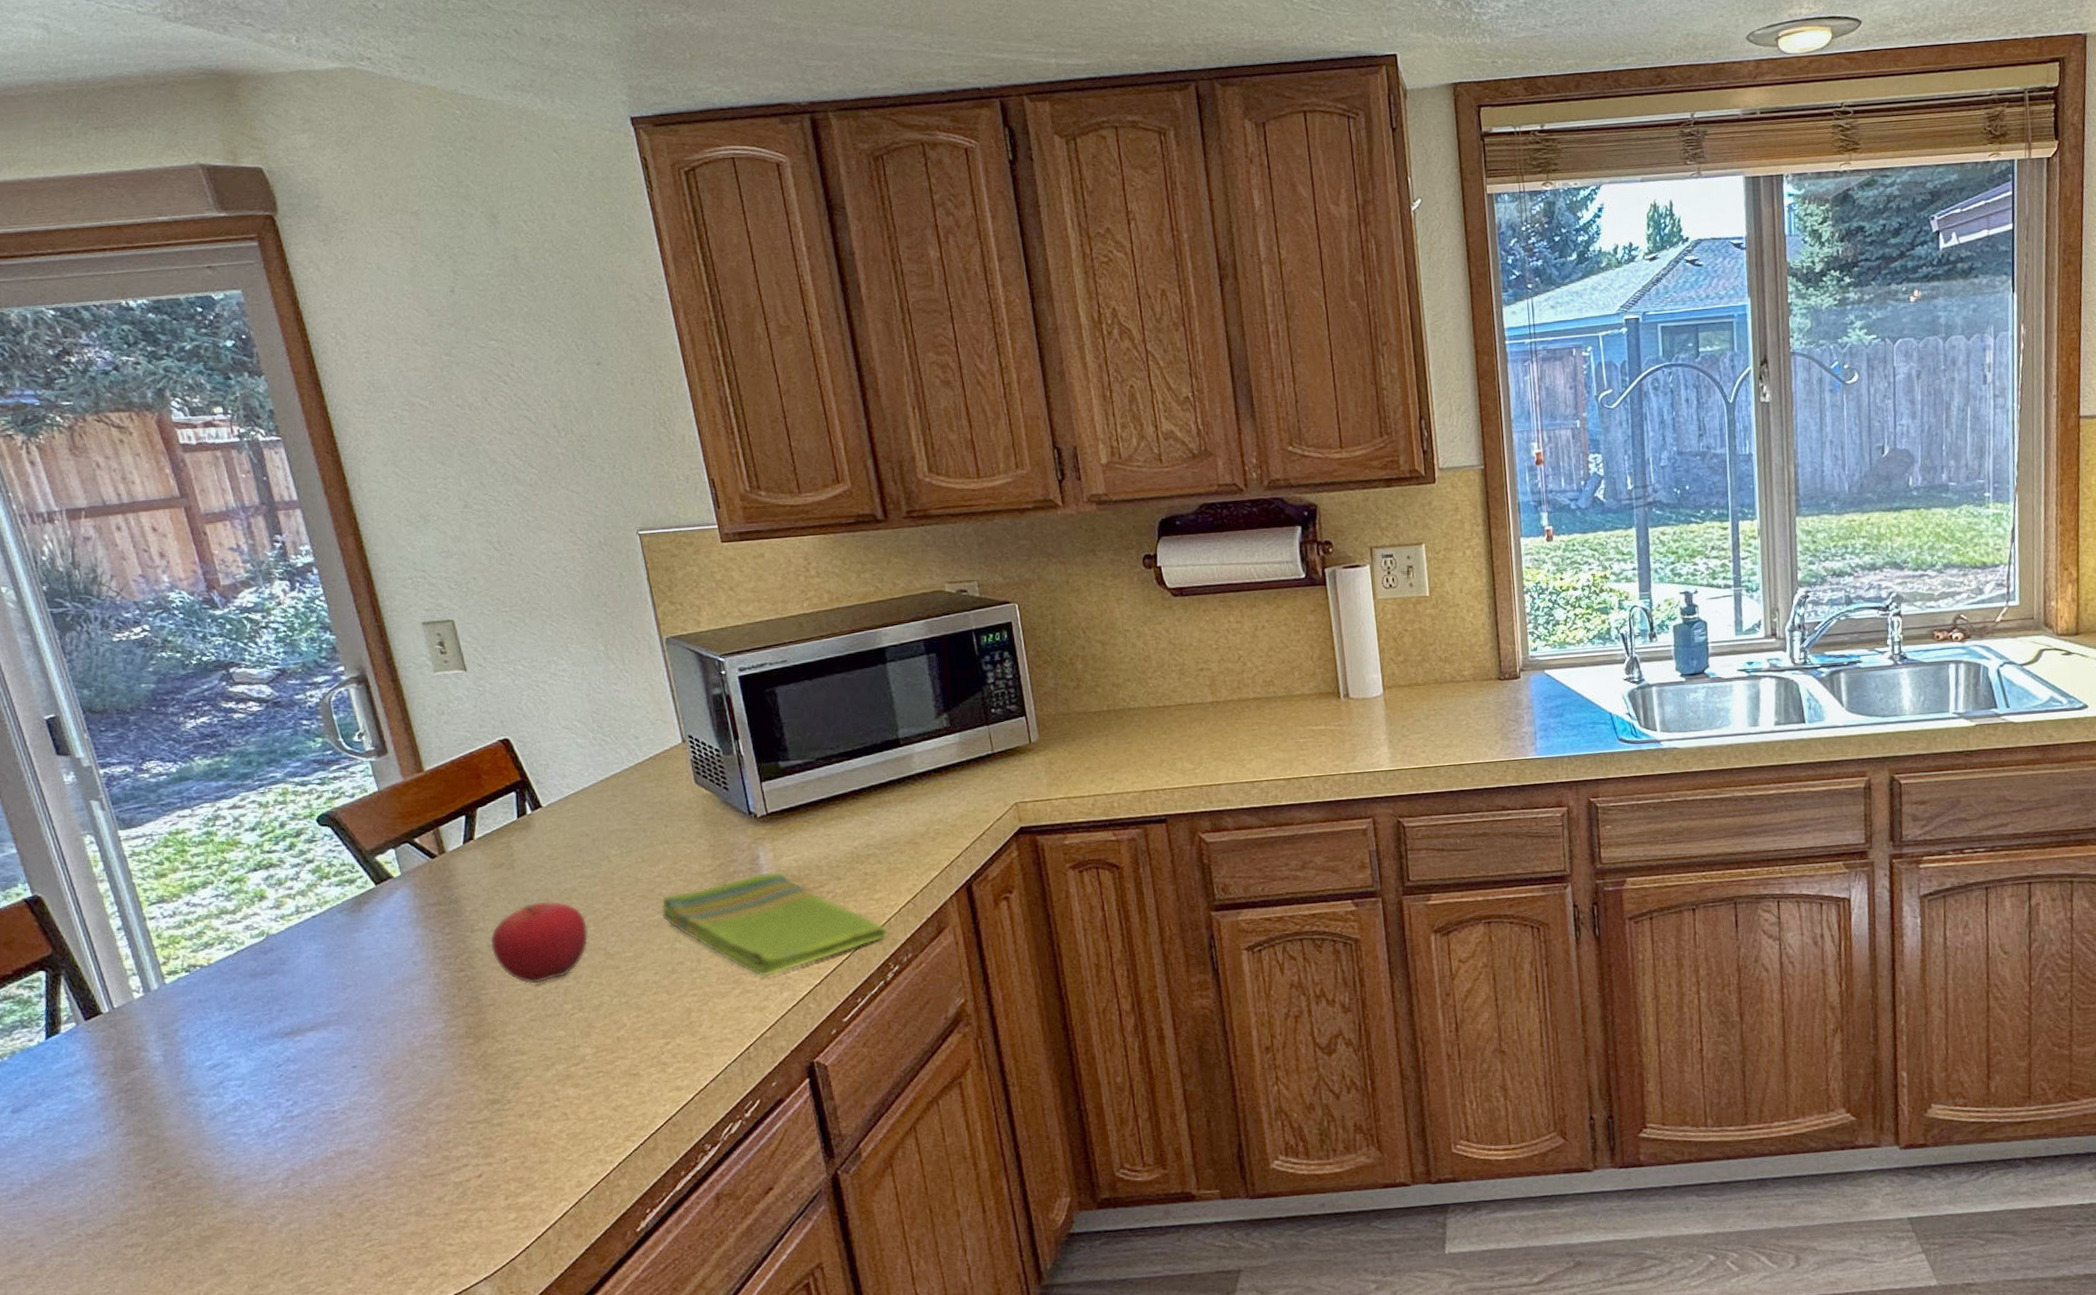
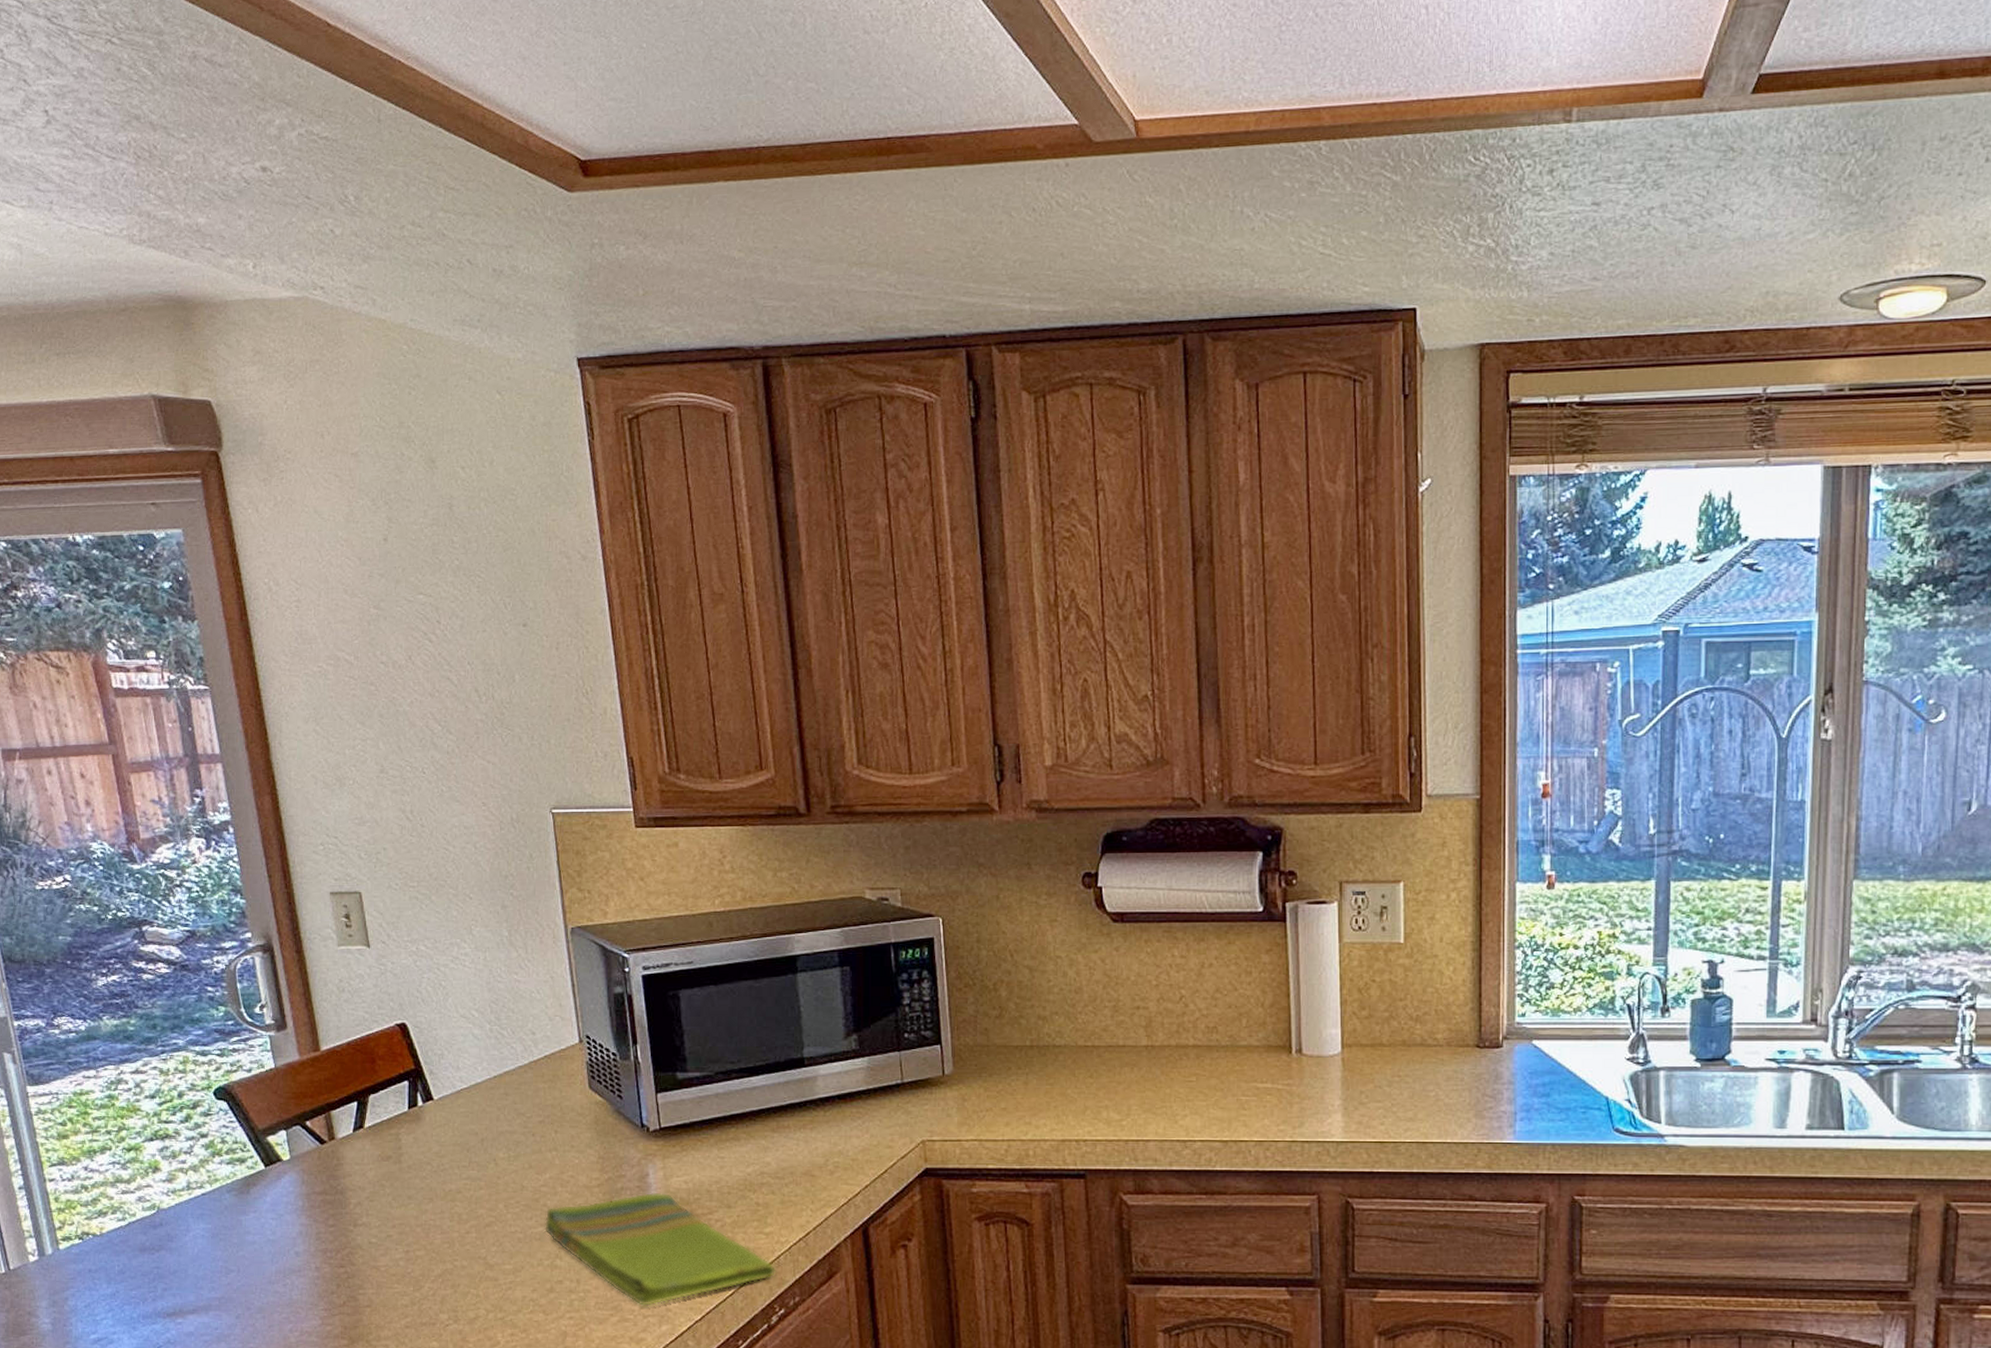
fruit: present [489,900,589,984] -> none [371,1201,470,1289]

